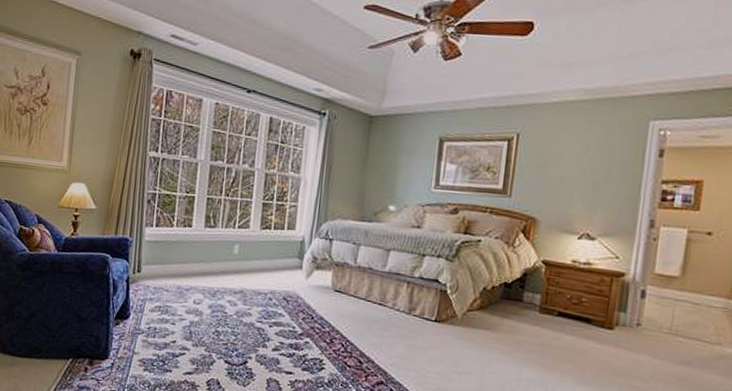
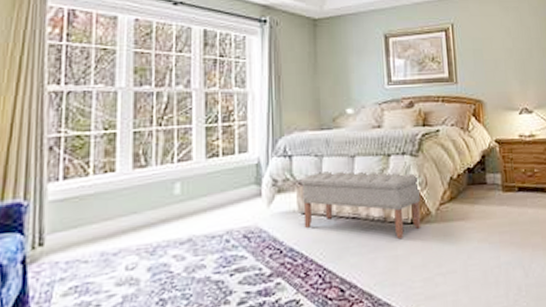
bench: none [334,258,452,332] -> present [301,171,421,238]

